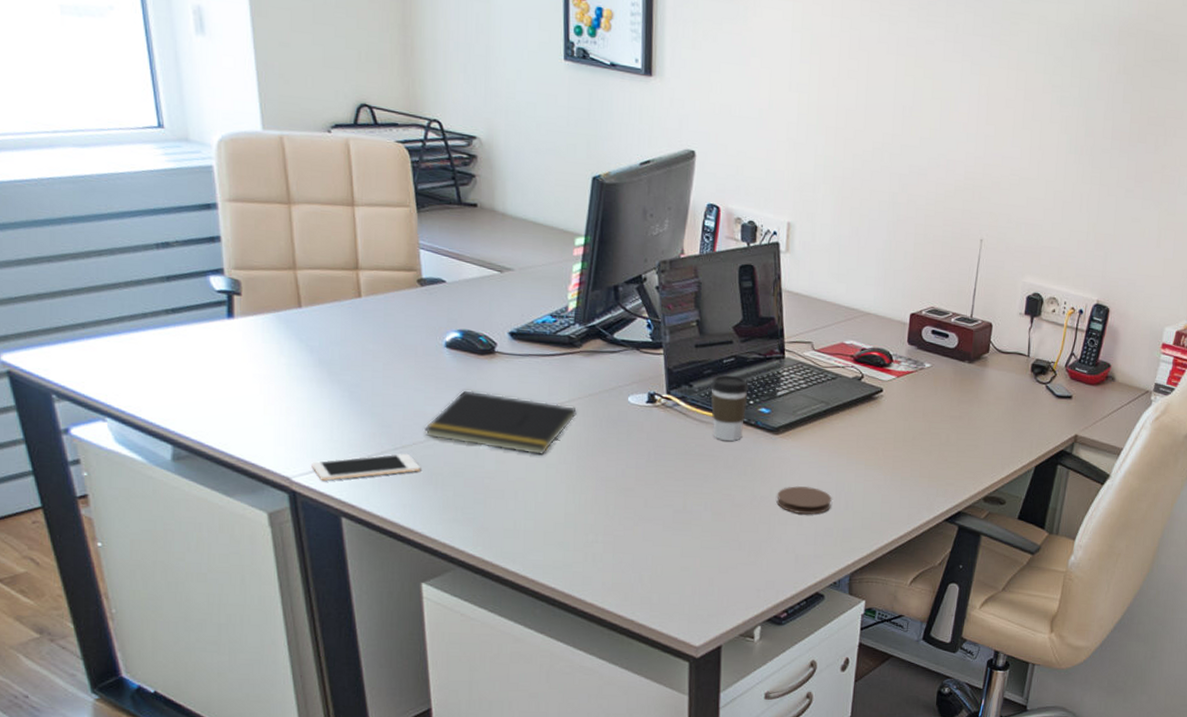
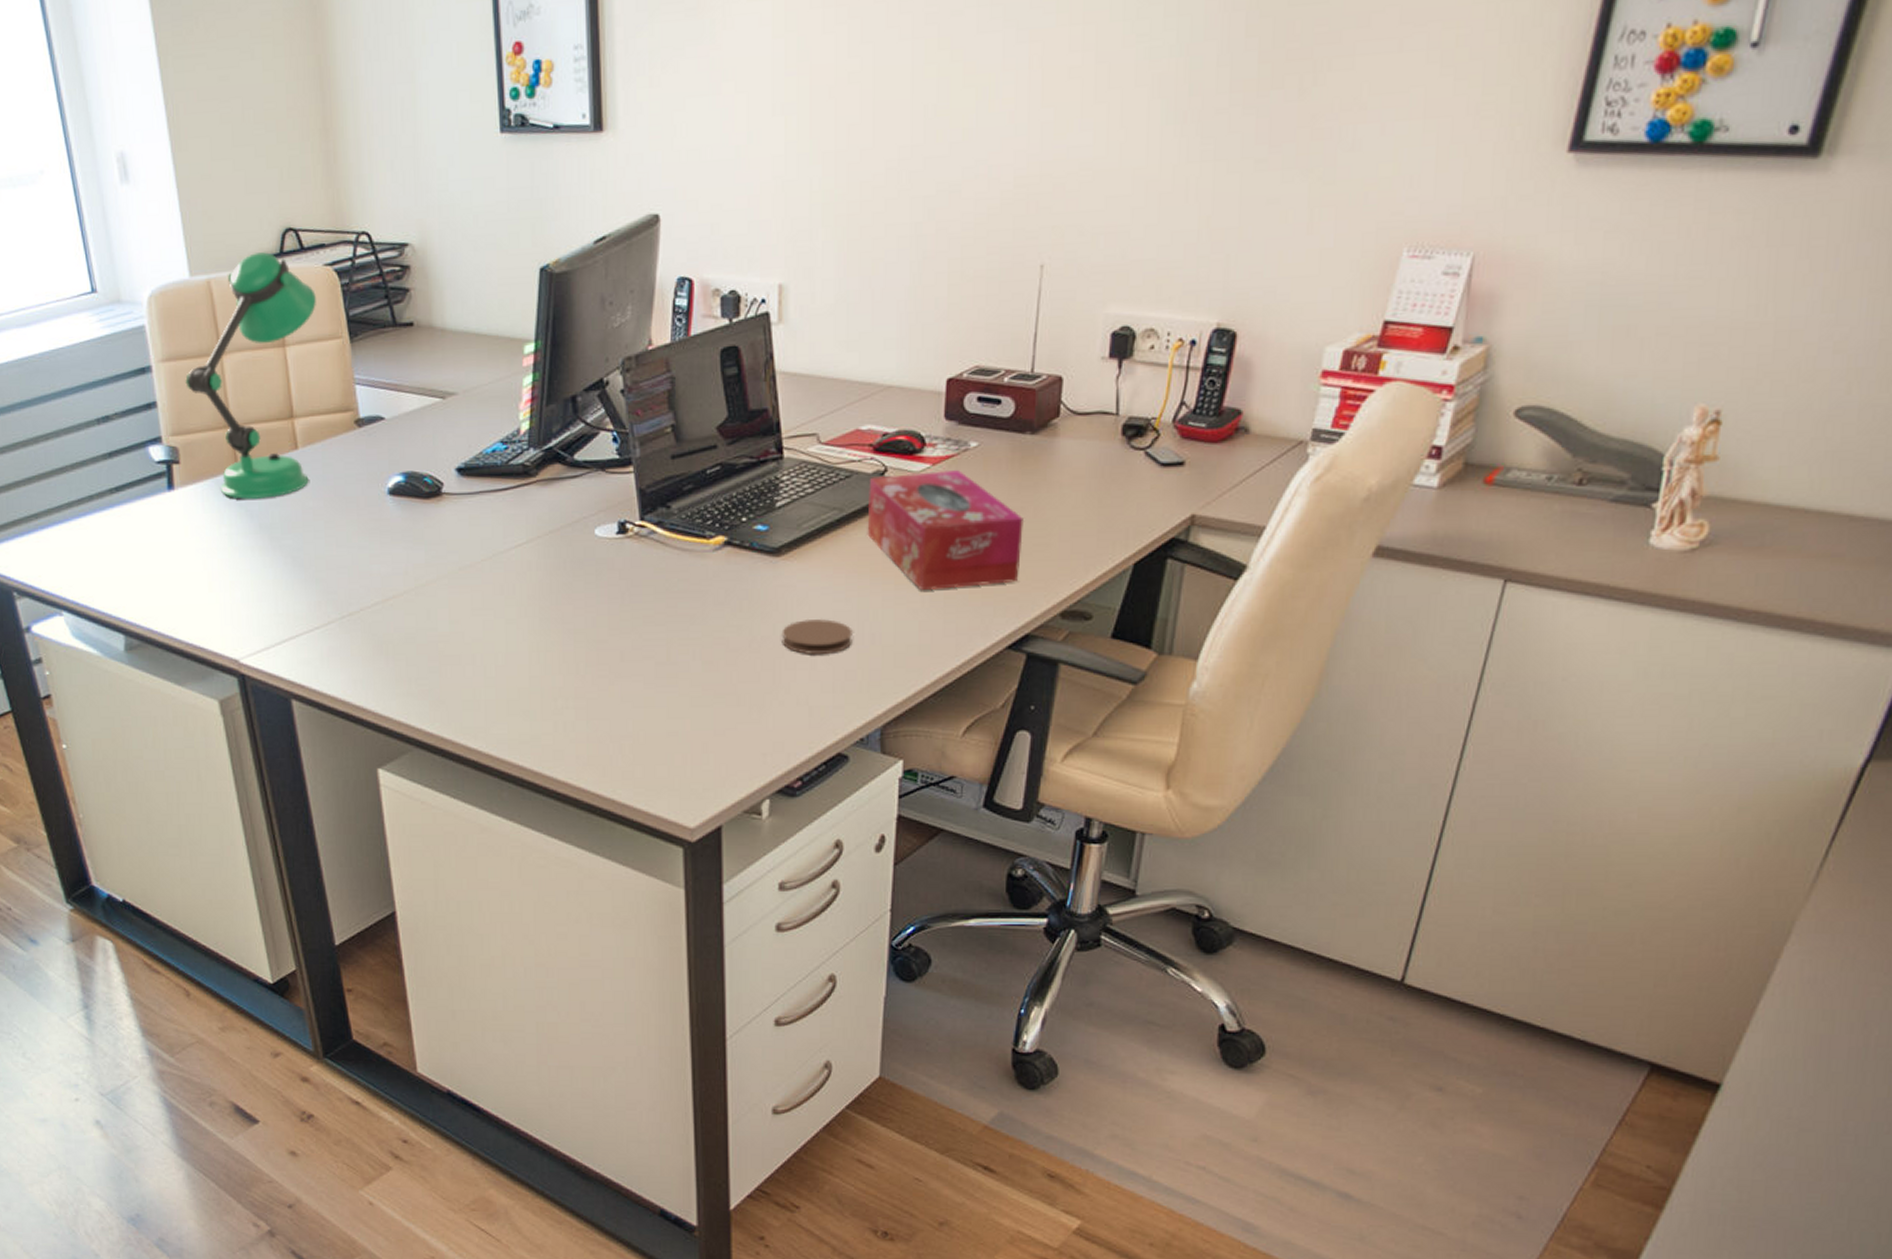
desk lamp: none [252,120,387,337] -> present [185,252,316,499]
cell phone: present [311,453,421,481] -> none [258,621,371,660]
notepad: present [425,390,577,456] -> none [372,541,536,610]
coffee cup: present [711,374,749,442] -> none [693,488,741,572]
tissue box: none [846,381,961,473] -> present [867,470,1023,591]

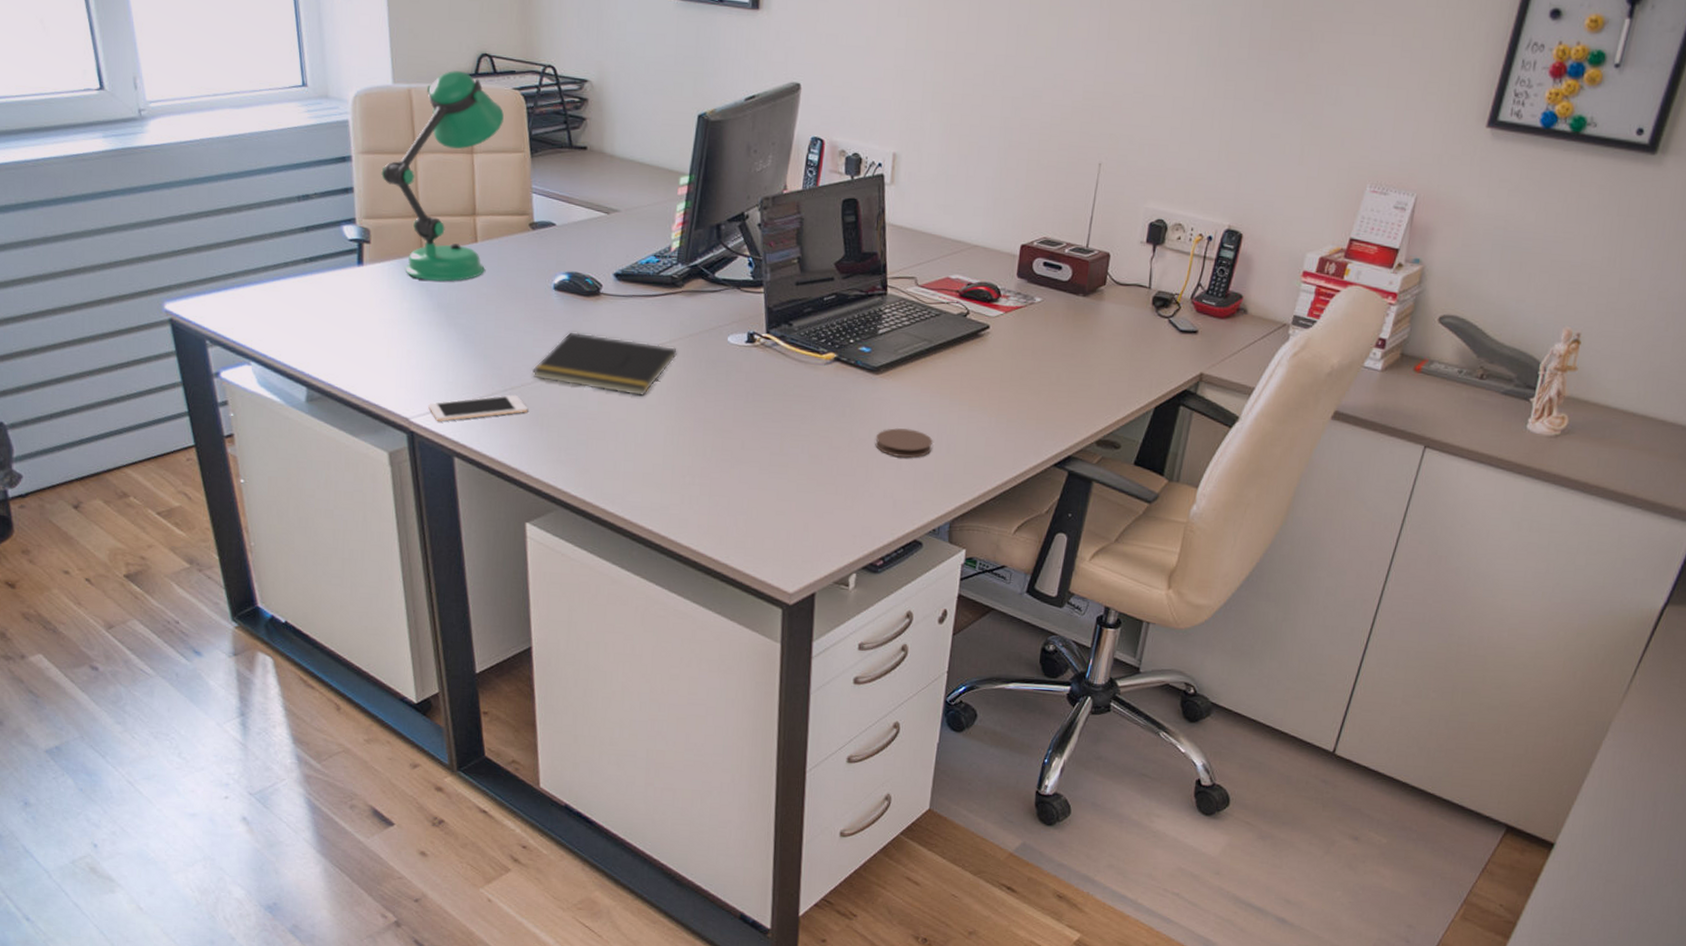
cell phone: none [258,621,371,660] -> present [428,394,528,421]
notepad: none [372,541,536,610] -> present [532,332,677,397]
tissue box: present [867,470,1023,591] -> none [949,317,1073,414]

